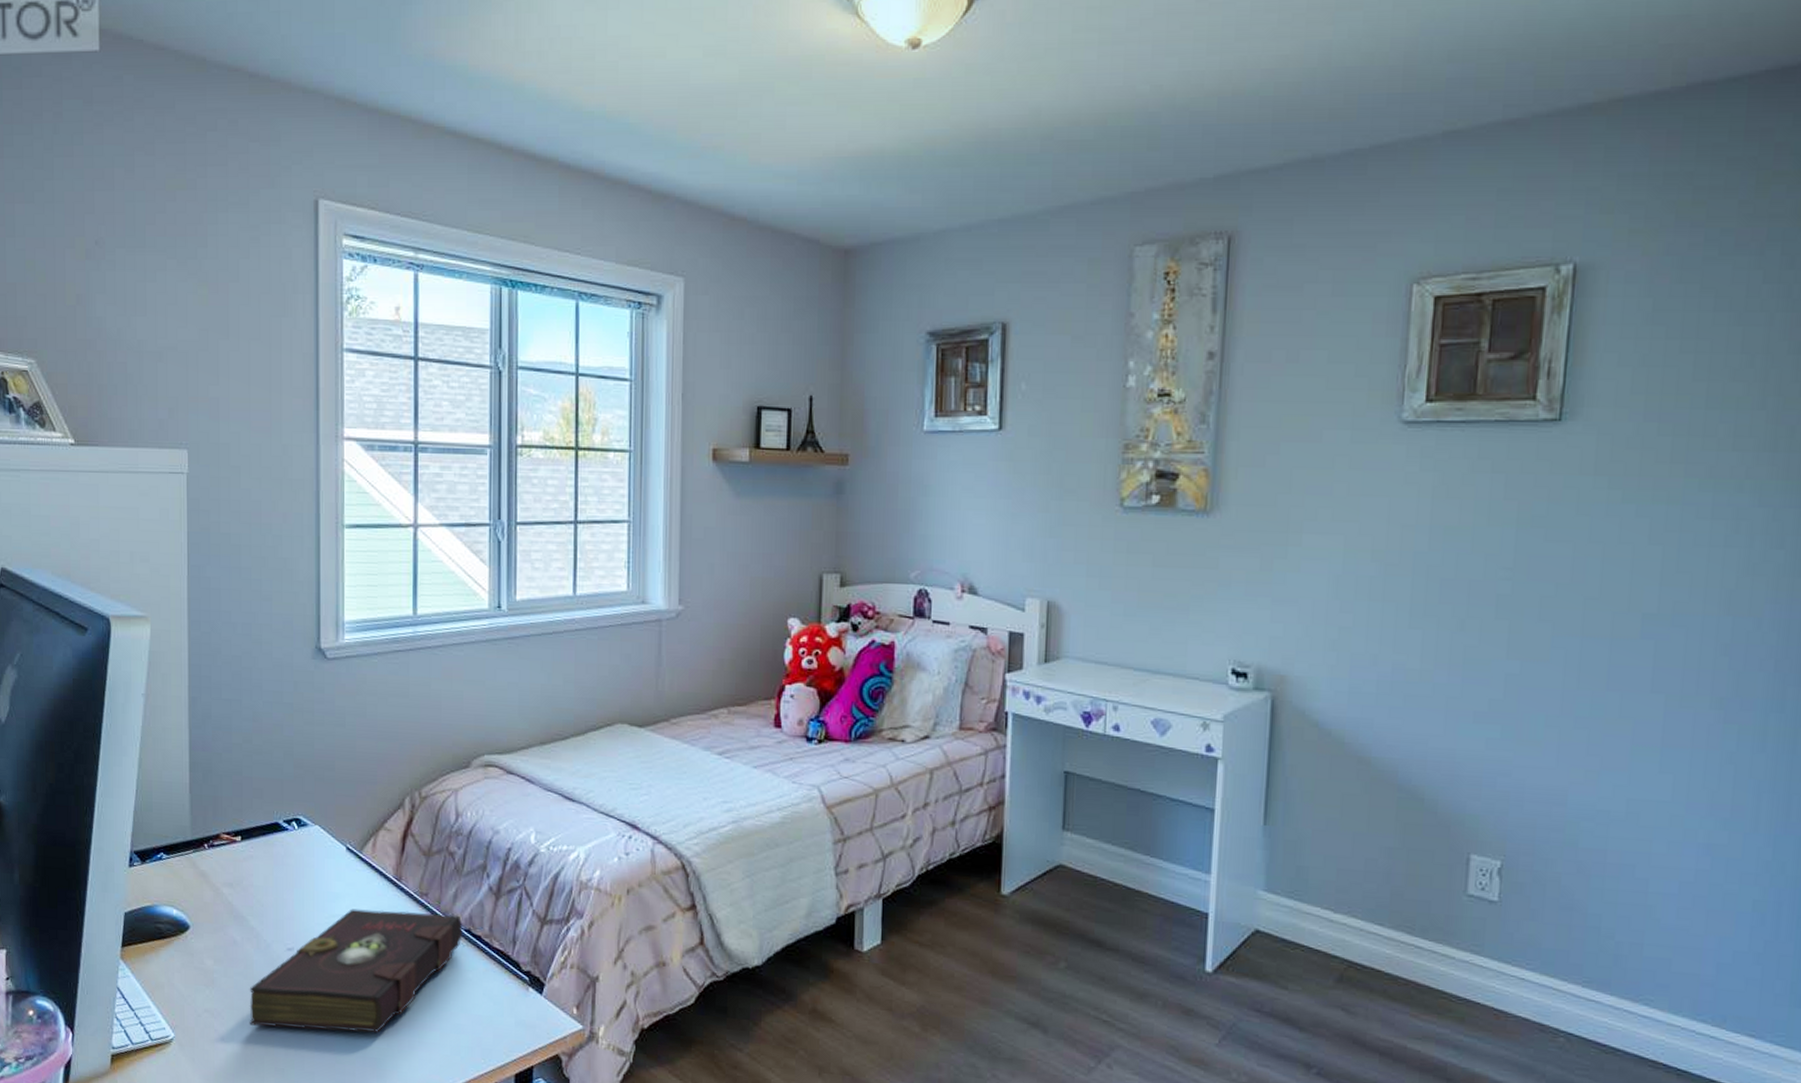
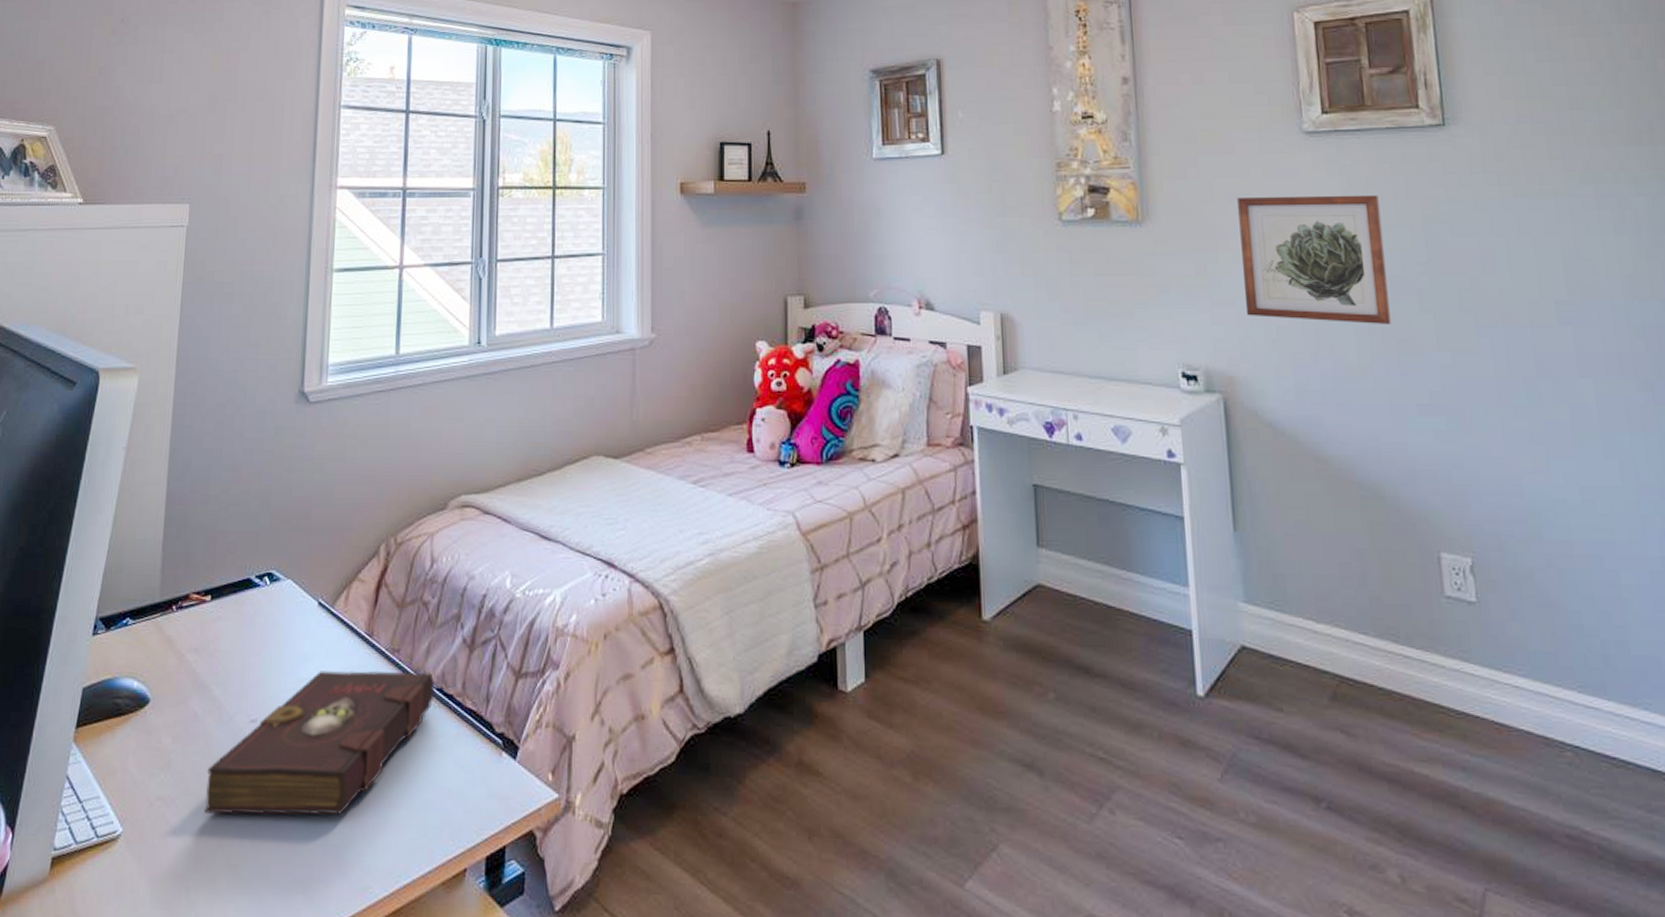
wall art: none [1310,491,1473,630] -> present [1237,194,1391,324]

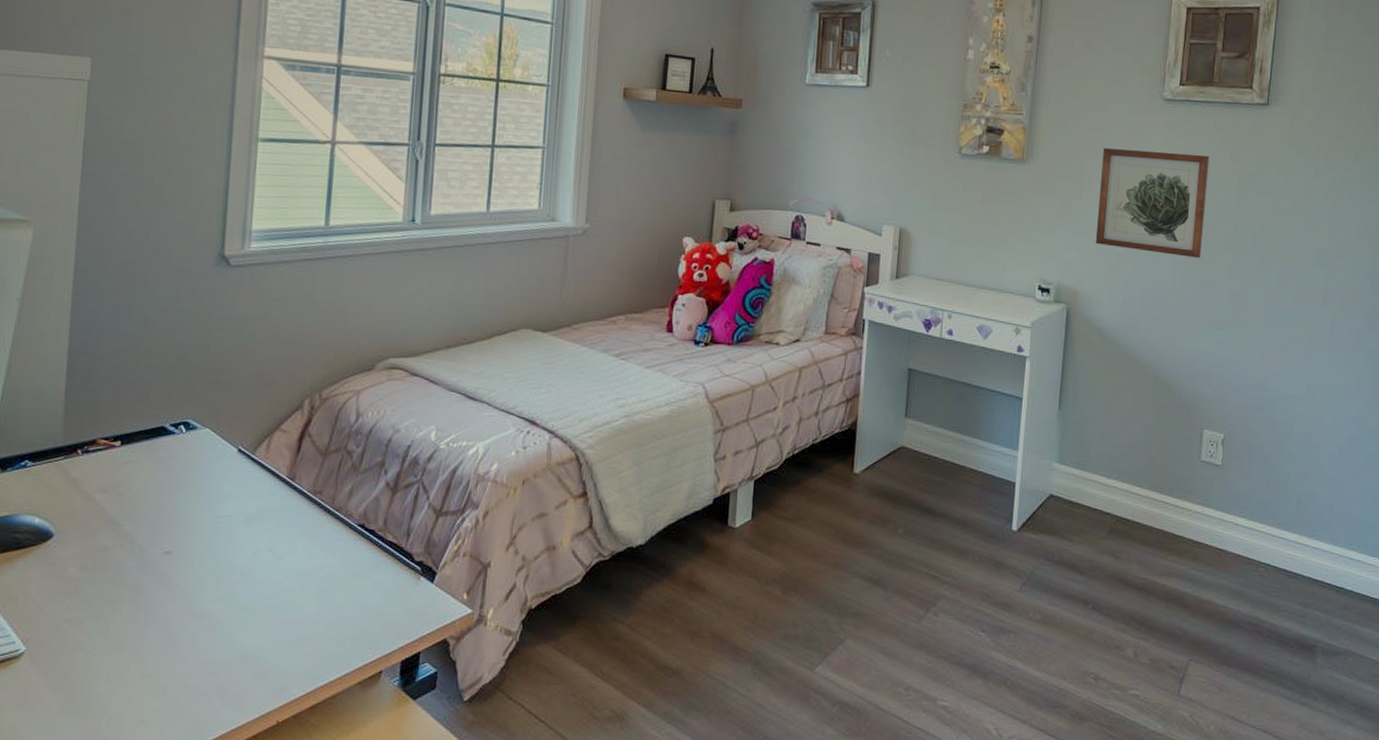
book: present [204,670,435,816] -> none [115,509,357,633]

